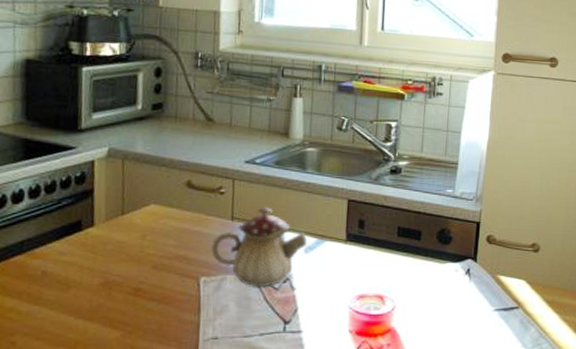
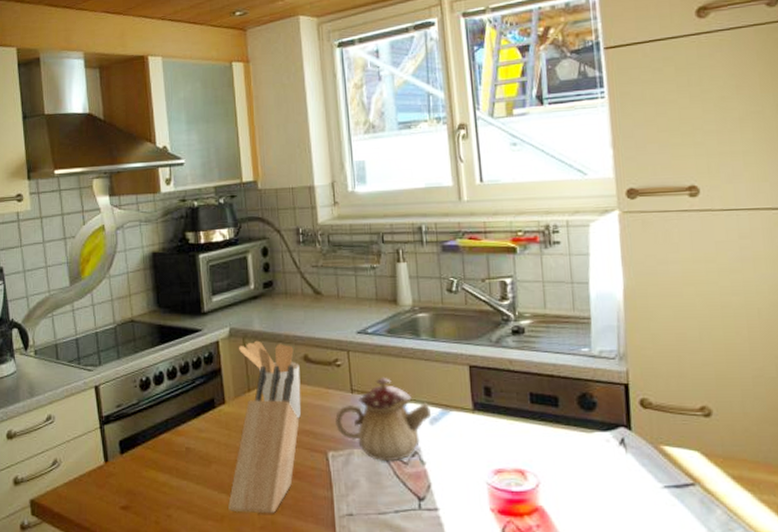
knife block: none [84,189,175,339] -> present [228,365,300,514]
utensil holder: none [117,163,181,244] -> present [239,340,302,419]

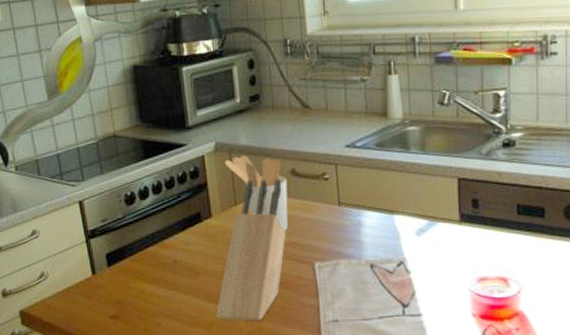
teapot: present [335,376,432,462] -> none [322,190,419,271]

